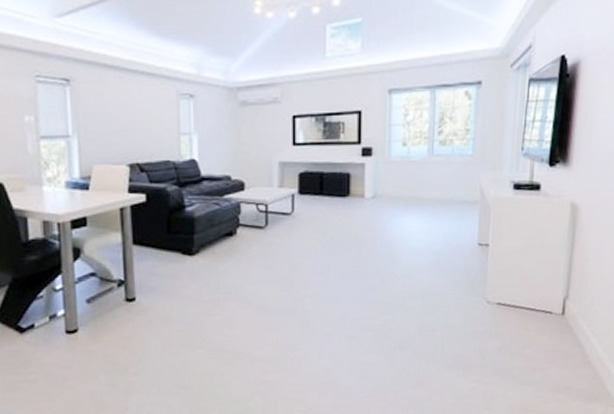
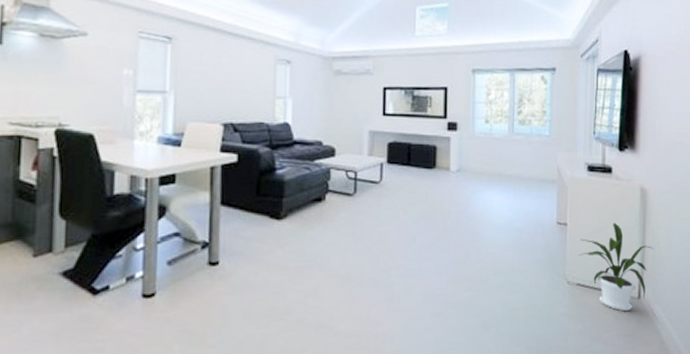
house plant: none [501,240,582,327] -> present [579,222,653,311]

